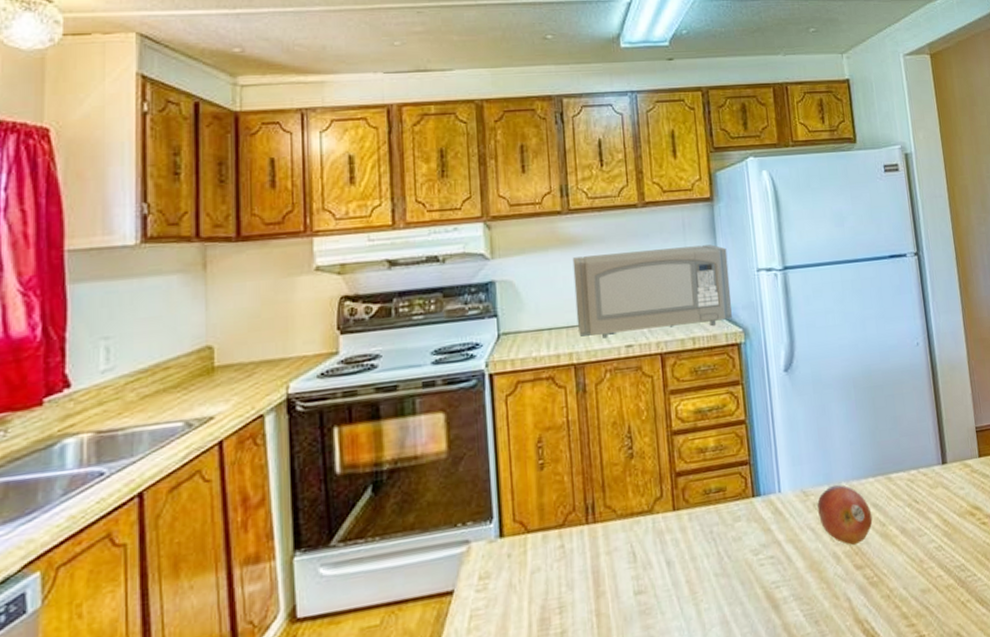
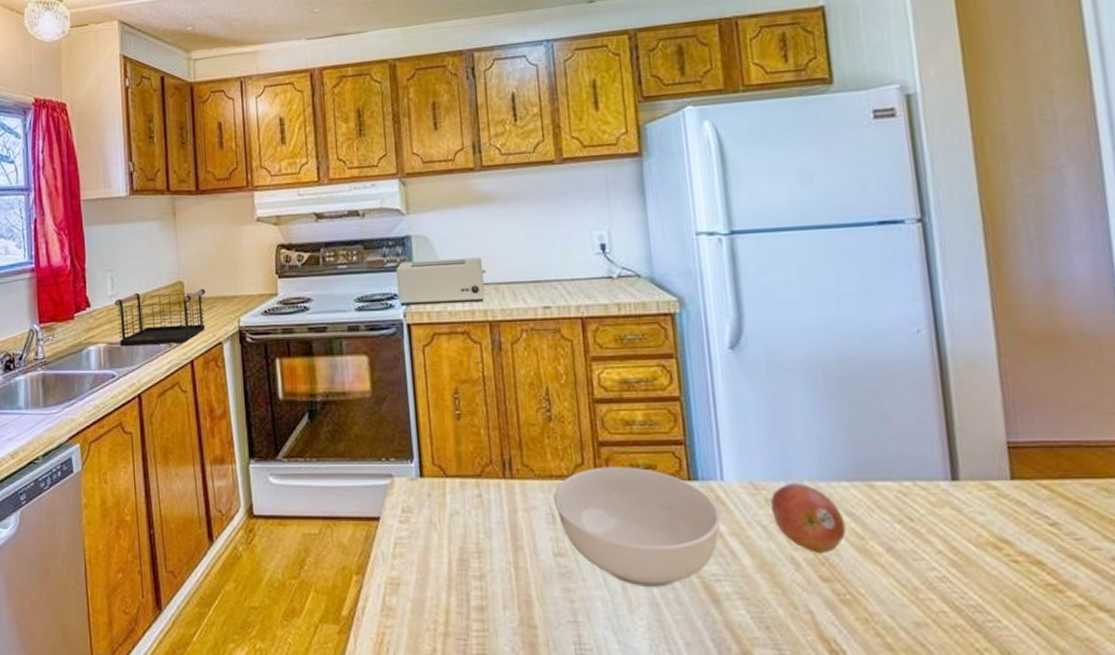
dish rack: none [109,352,244,434] -> present [114,288,206,346]
toaster: none [478,300,572,356] -> present [396,257,486,306]
microwave: present [572,244,732,338] -> none [486,204,665,298]
bowl: none [634,492,779,609] -> present [553,466,721,587]

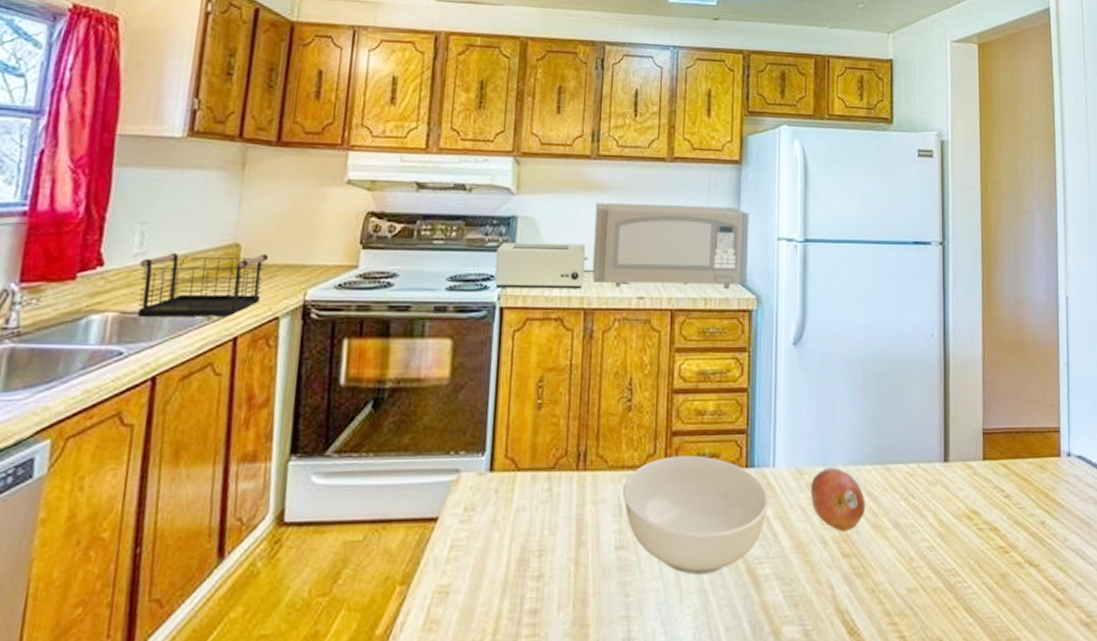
microwave: none [486,204,665,298] -> present [592,203,749,289]

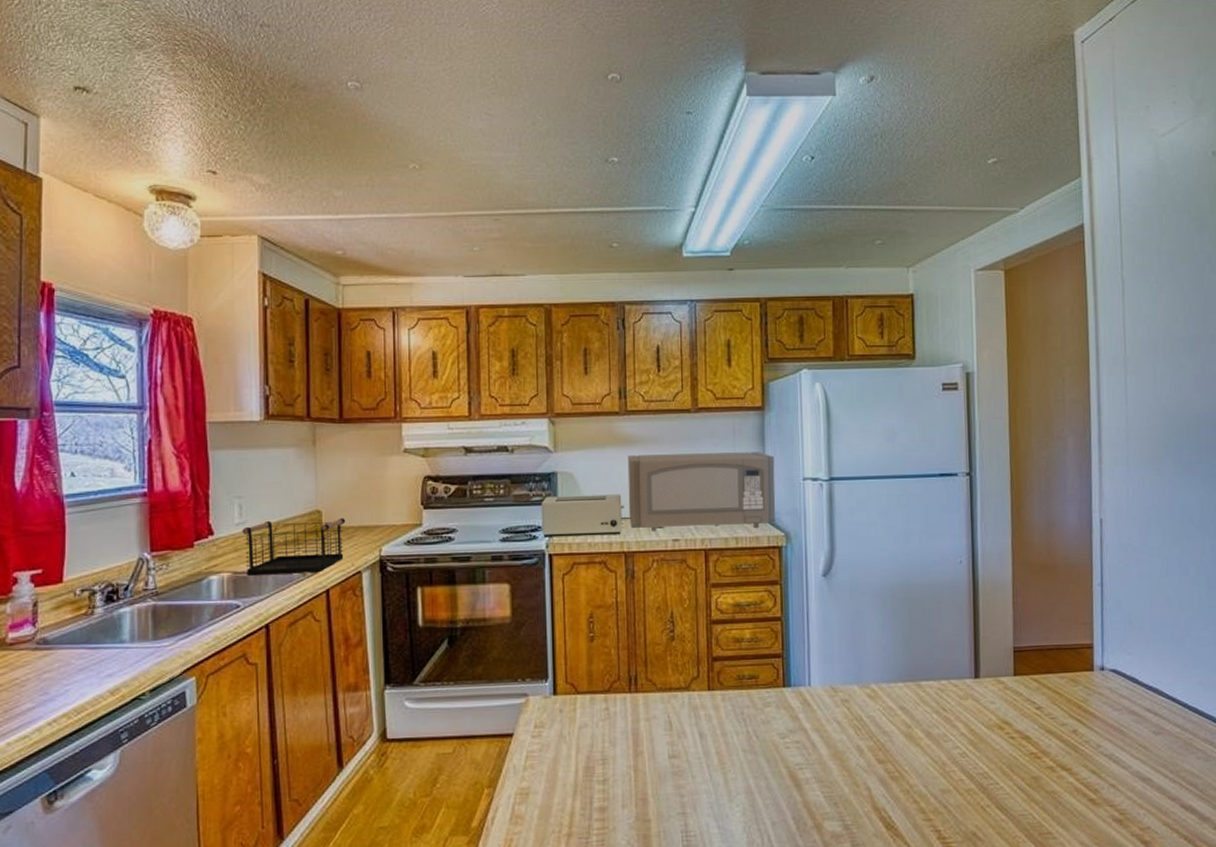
bowl: present [622,455,769,575] -> none [671,677,806,779]
fruit: present [811,468,866,531] -> none [845,686,899,741]

